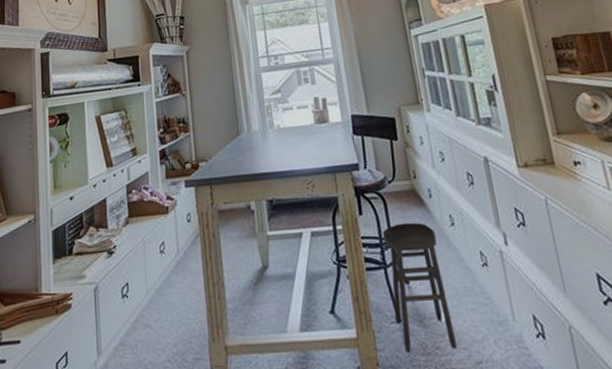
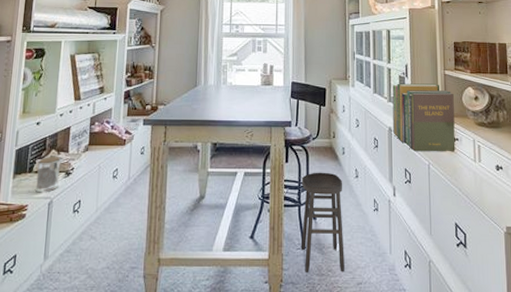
jar: none [77,233,102,278] -> present [36,156,61,193]
books: none [479,94,579,185] -> present [392,83,456,152]

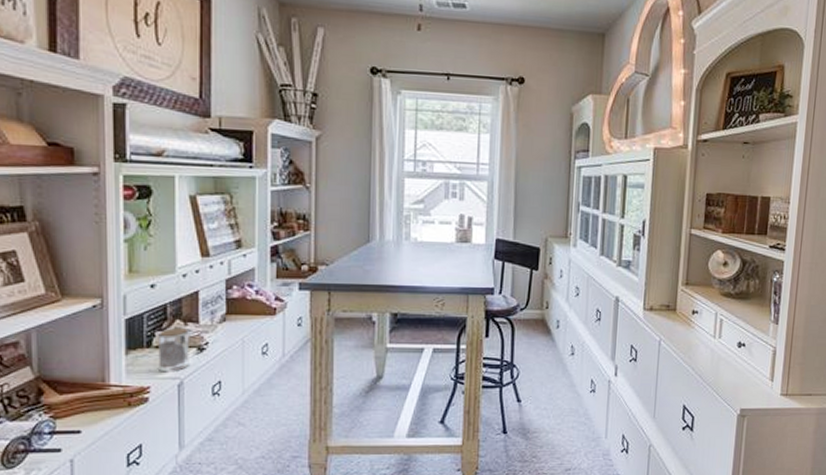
stool: present [301,172,344,272] -> none [502,348,556,459]
books: present [392,83,456,152] -> none [620,243,699,326]

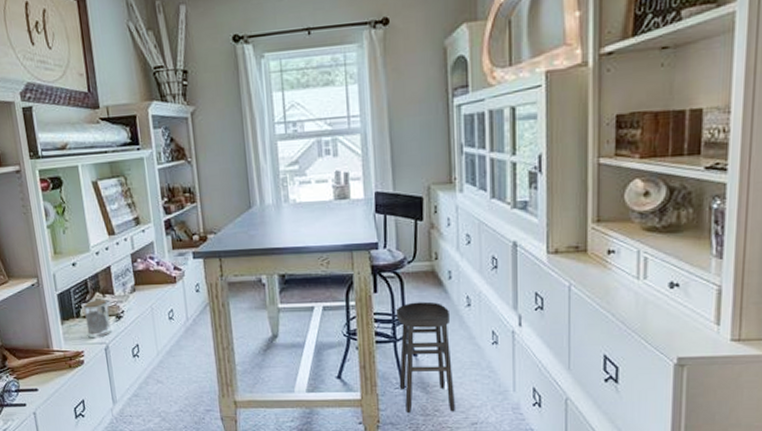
stool: none [502,348,556,459] -> present [395,301,455,413]

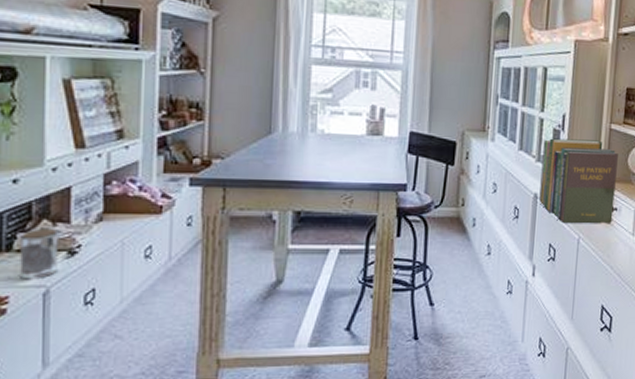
stool: present [395,301,455,413] -> none [413,248,471,367]
books: none [518,178,611,271] -> present [539,138,618,224]

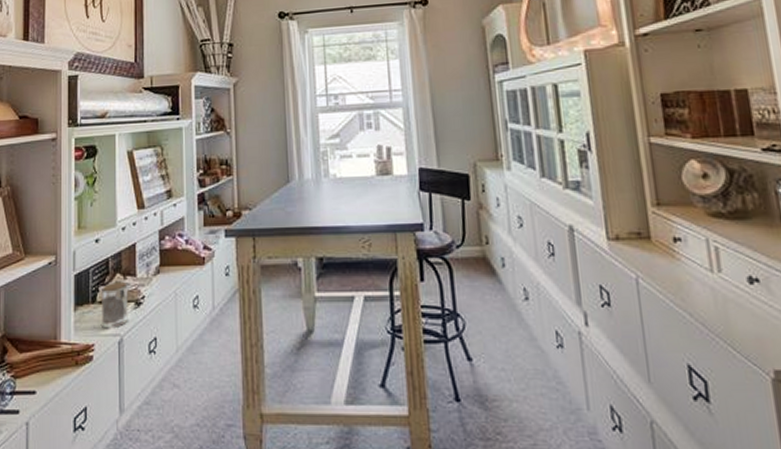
books: present [539,138,618,224] -> none [568,158,678,260]

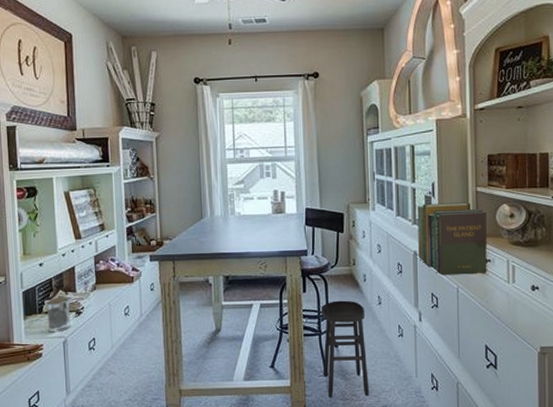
stool: none [445,293,520,436] -> present [320,300,369,398]
books: none [568,158,678,260] -> present [417,202,487,276]

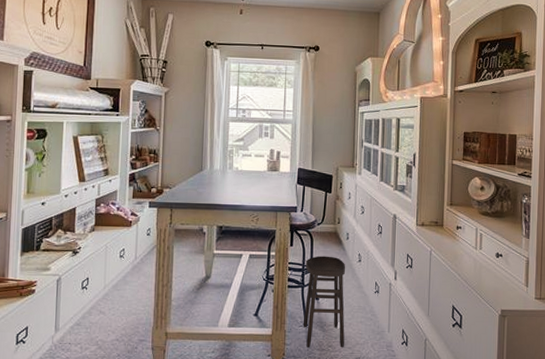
jar: present [47,296,71,333] -> none [44,235,67,270]
books: present [417,202,487,276] -> none [397,172,460,239]

